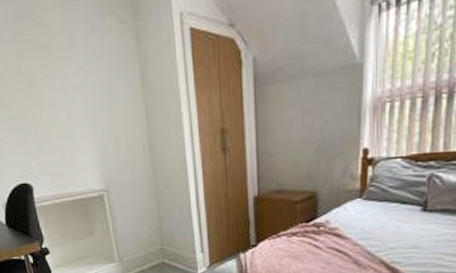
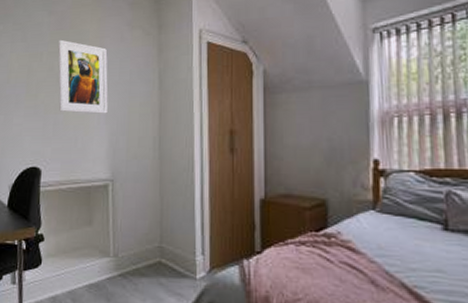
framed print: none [21,35,91,122] -> present [58,39,108,114]

